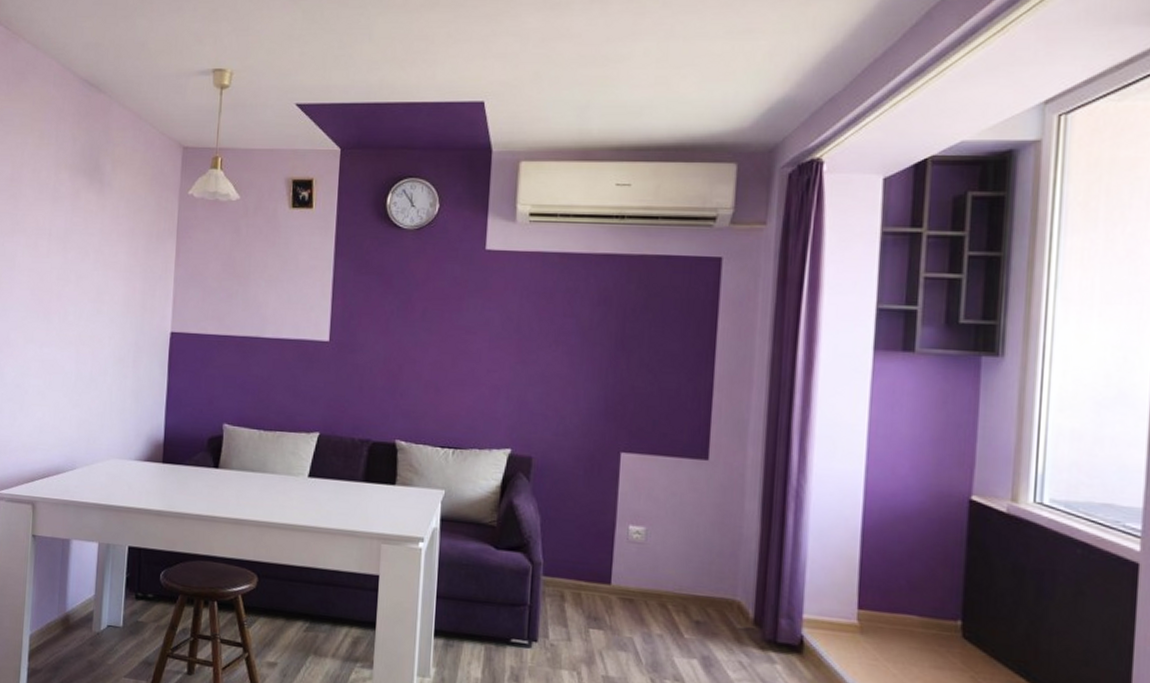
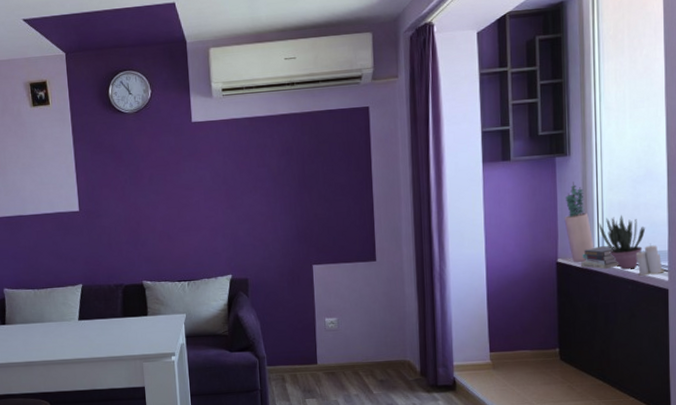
vase: none [986,392,1029,505] -> present [564,182,594,262]
books: none [1007,486,1069,522] -> present [581,245,620,270]
potted plant: none [1038,448,1111,527] -> present [599,215,646,270]
candle: none [1091,495,1137,541] -> present [635,244,665,276]

